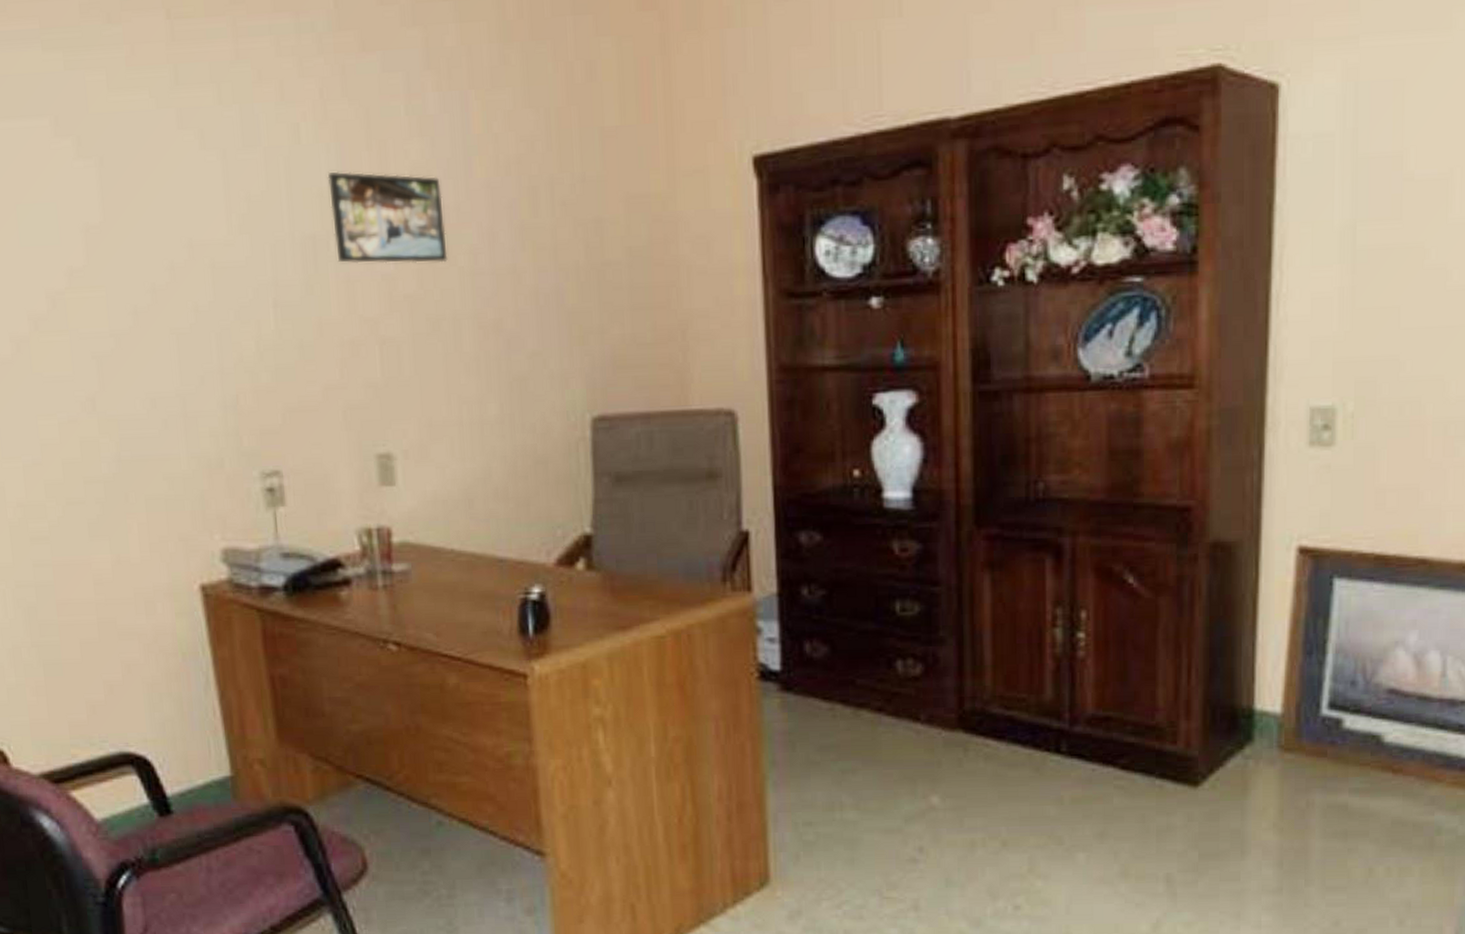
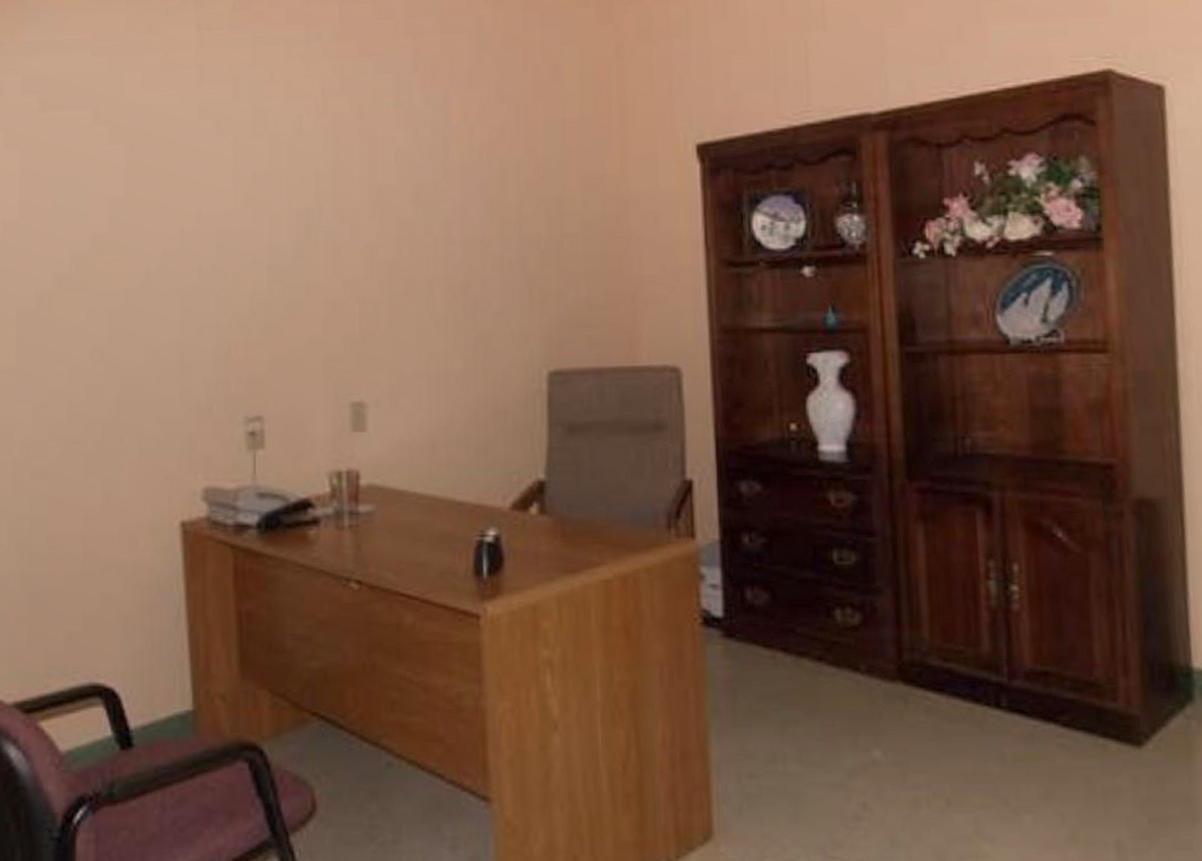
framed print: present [327,171,448,264] -> none [323,154,424,233]

